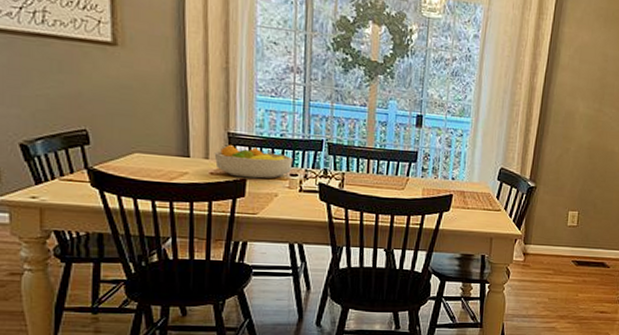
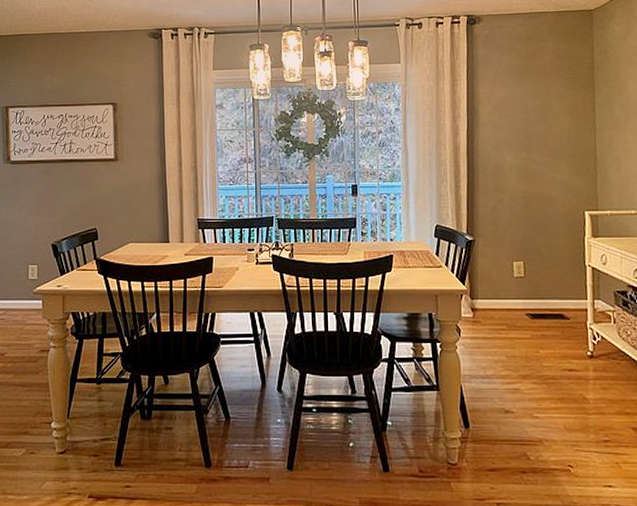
fruit bowl: present [214,144,293,179] -> none [187,228,250,256]

